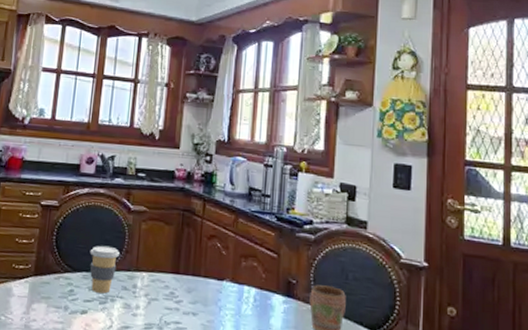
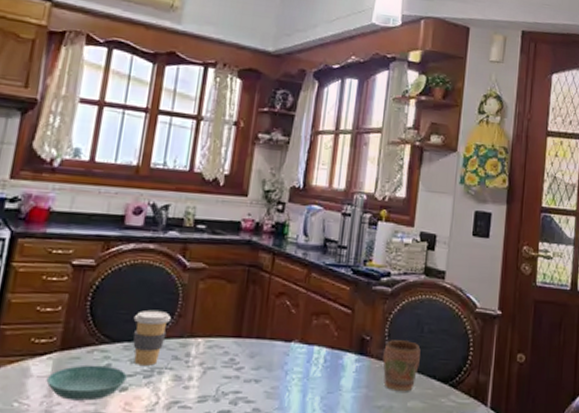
saucer: none [24,289,87,320] -> present [46,365,128,401]

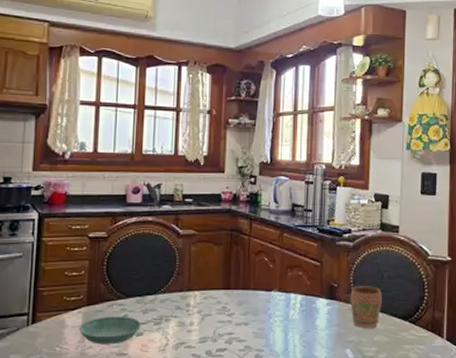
coffee cup: present [133,309,172,366] -> none [141,270,172,315]

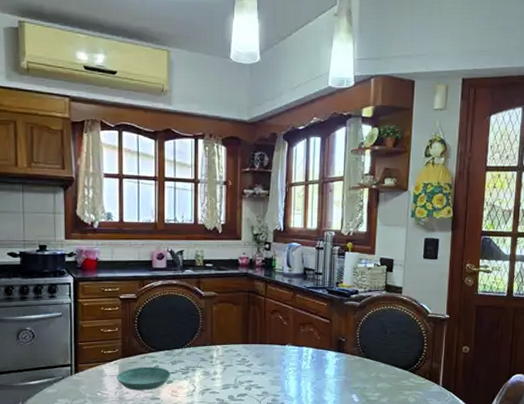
mug: present [350,286,382,329] -> none [356,340,385,377]

